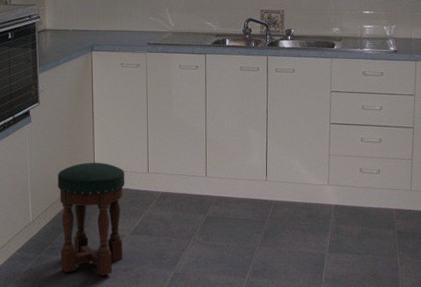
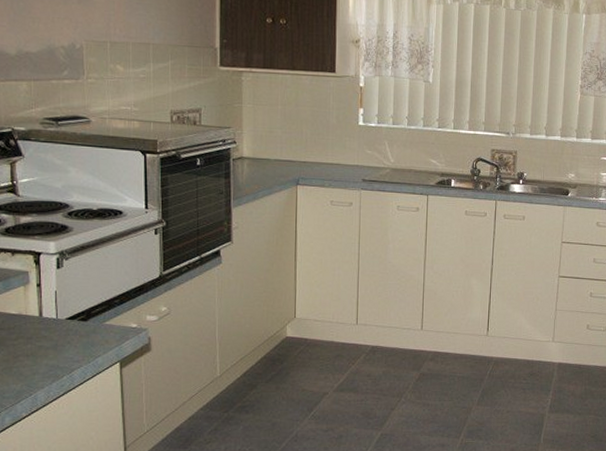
stool: present [58,162,125,275] -> none [251,311,330,436]

